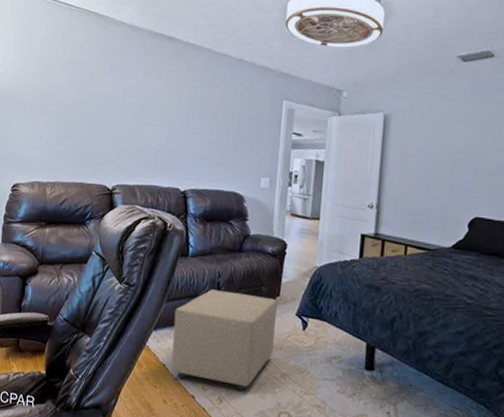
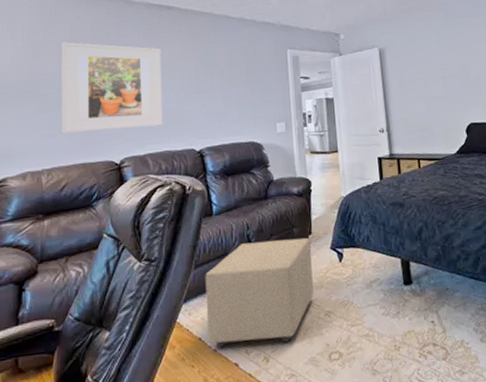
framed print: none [64,62,159,160] -> present [60,42,163,134]

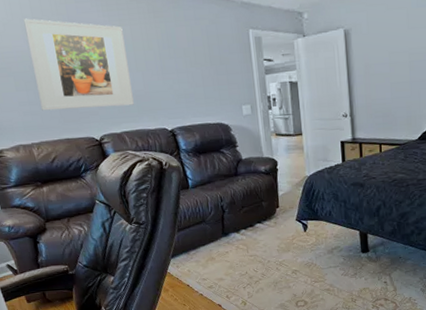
ottoman: present [205,237,314,348] -> none [187,210,282,293]

